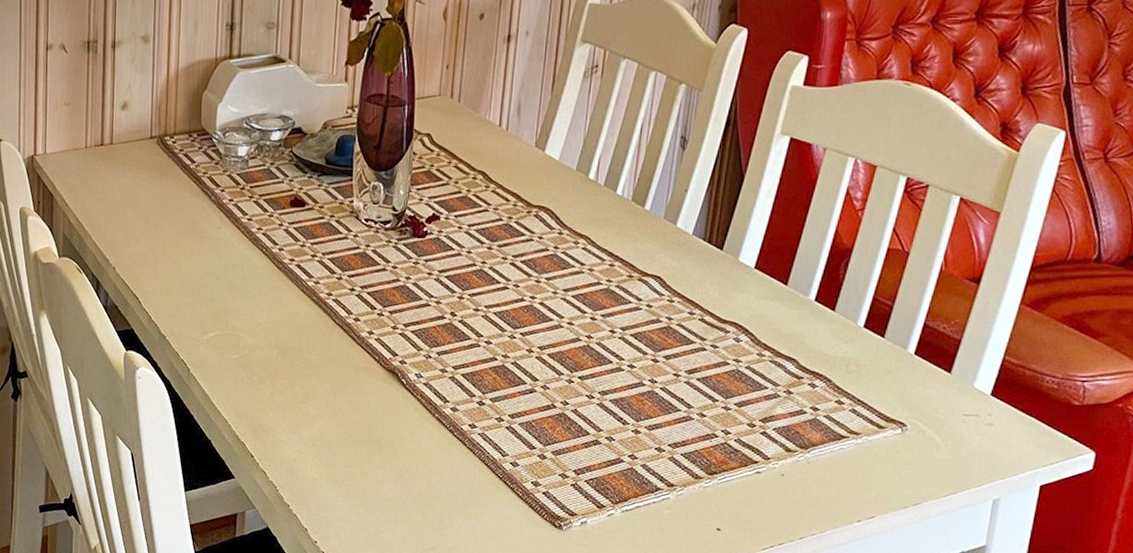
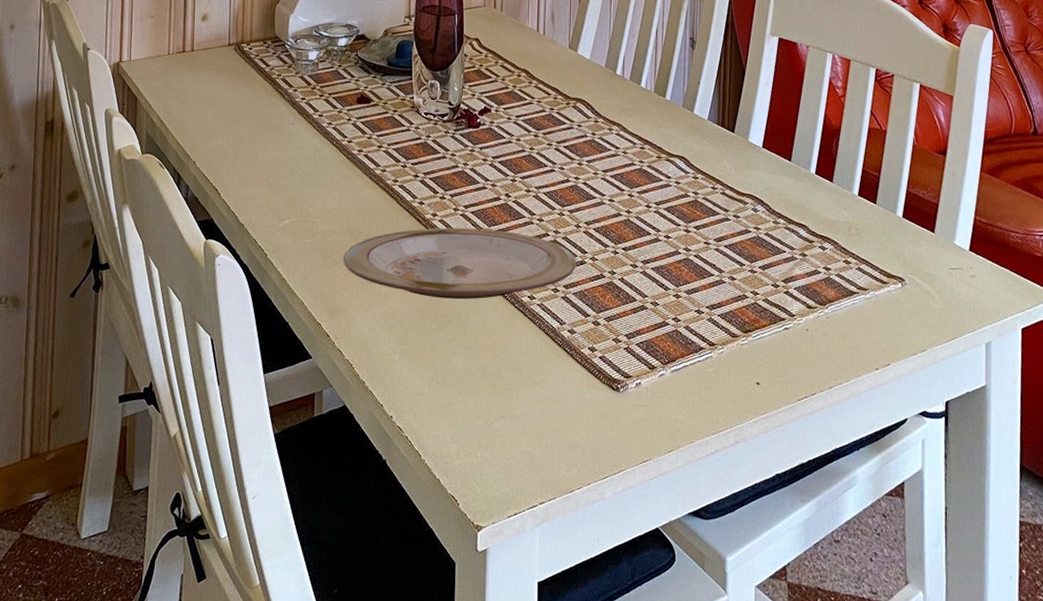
plate: none [269,347,526,425] -> present [342,227,577,299]

